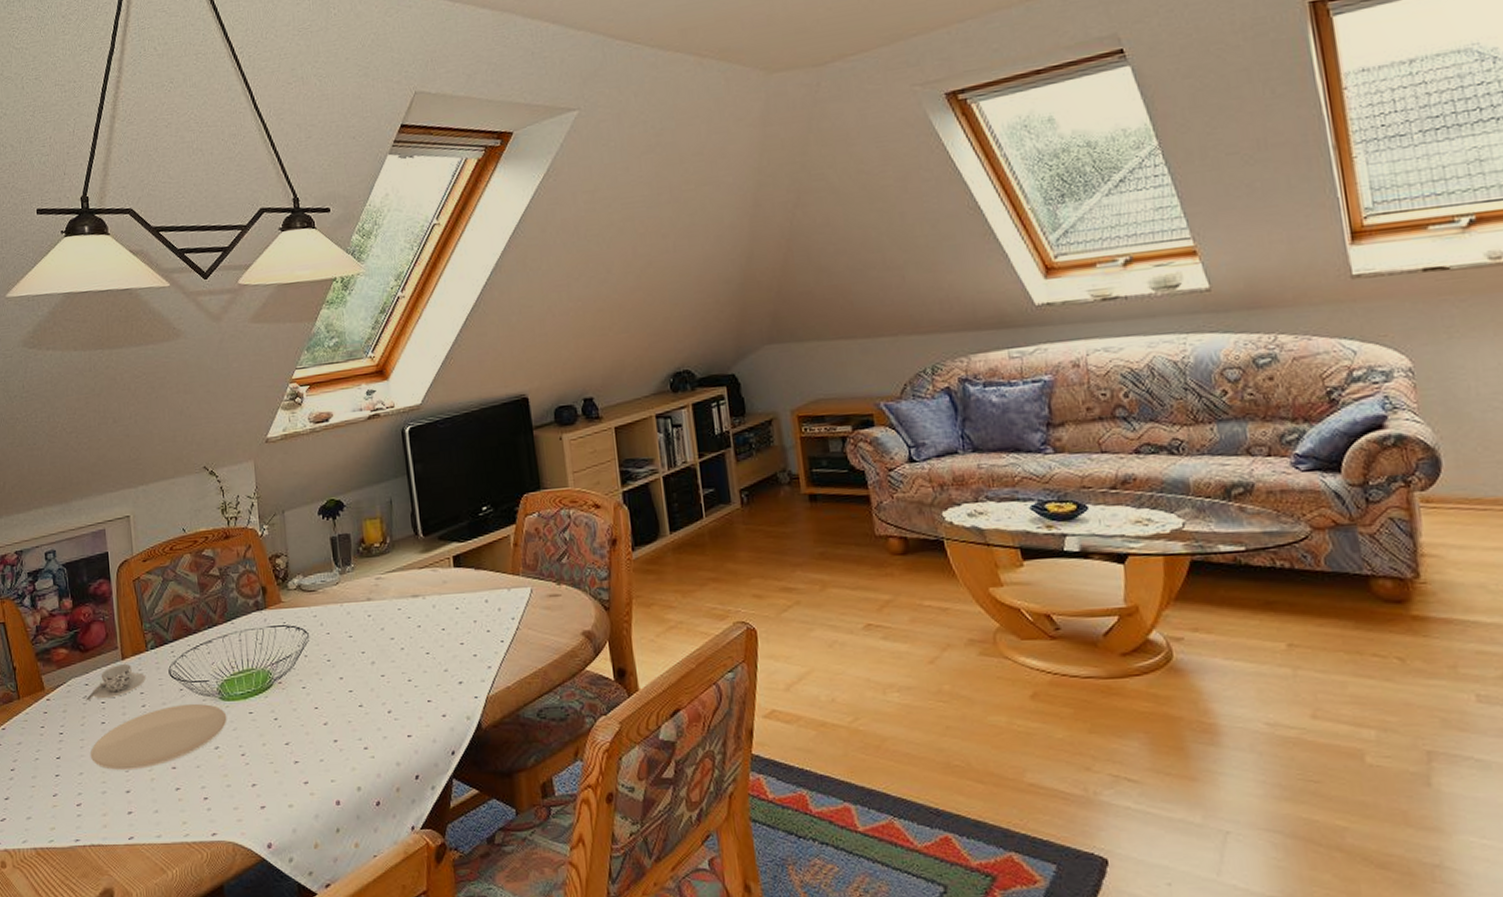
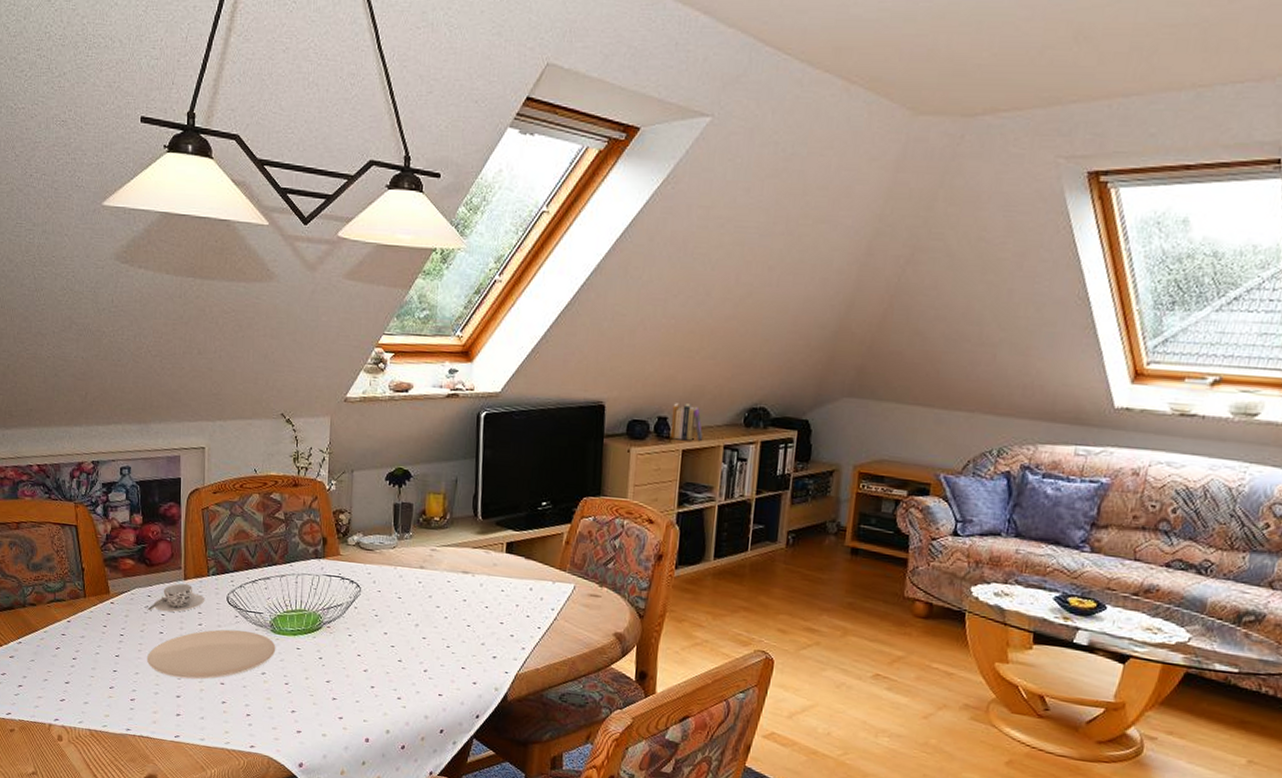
books: none [596,379,633,419] -> present [670,402,703,442]

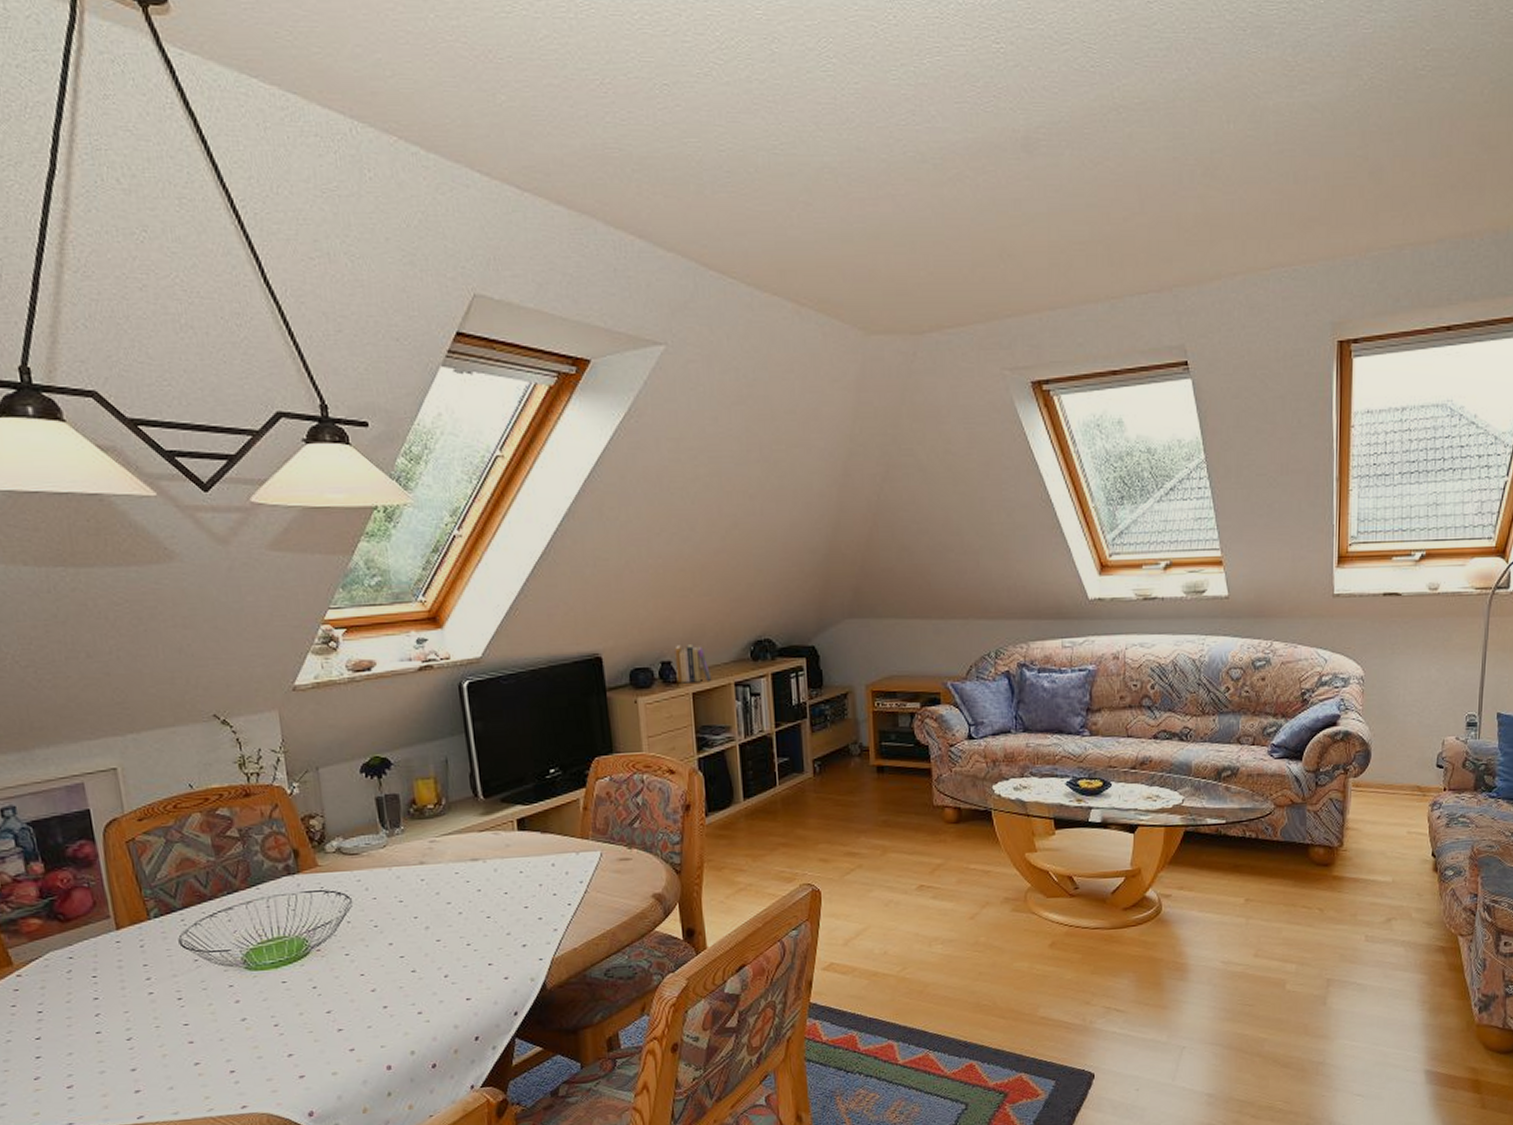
plate: present [146,629,276,680] -> none [80,974,256,1049]
teacup: present [147,583,205,612] -> none [70,934,150,976]

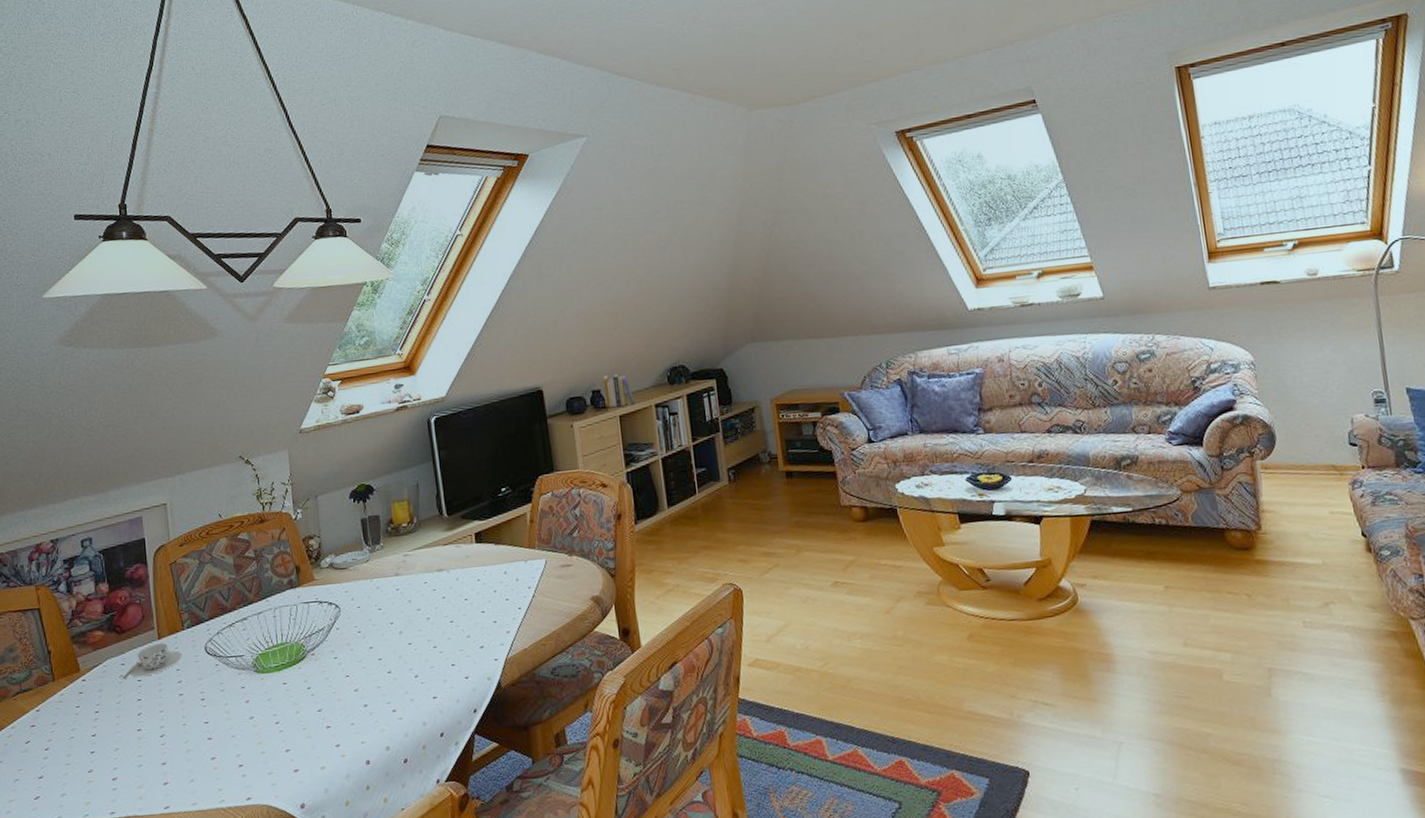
teacup: none [70,934,150,976] -> present [122,643,183,680]

